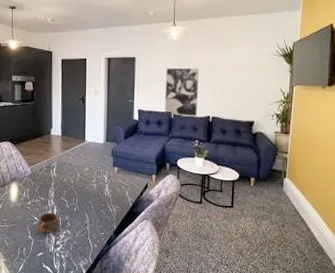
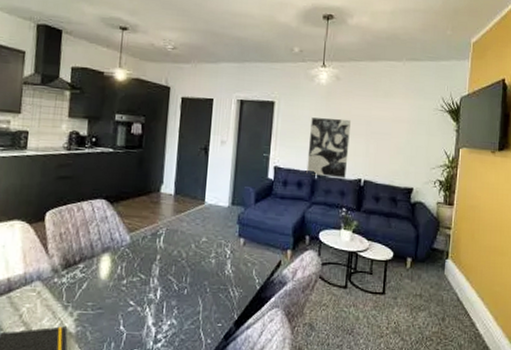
cup: present [39,213,59,234] -> none [134,295,163,324]

